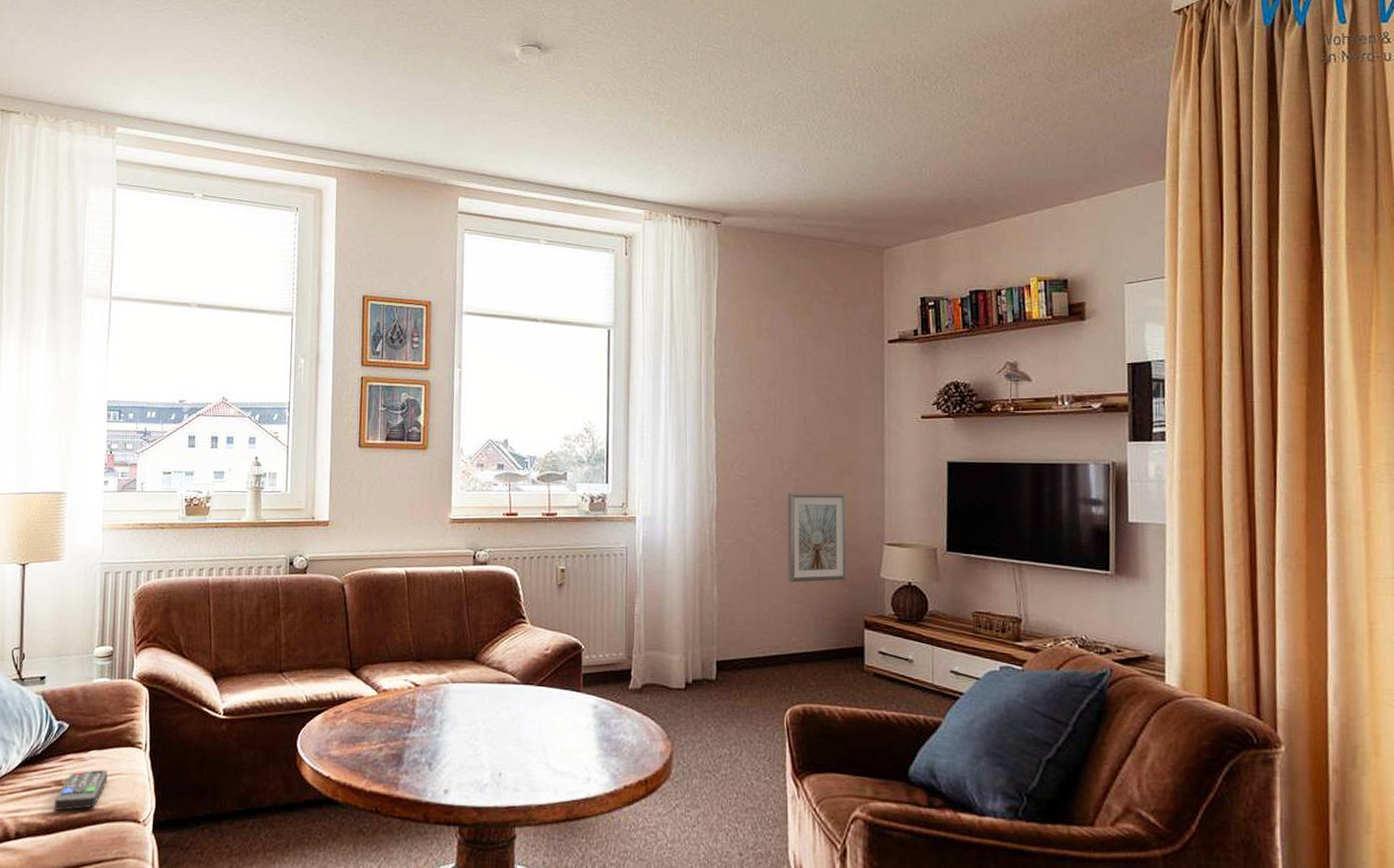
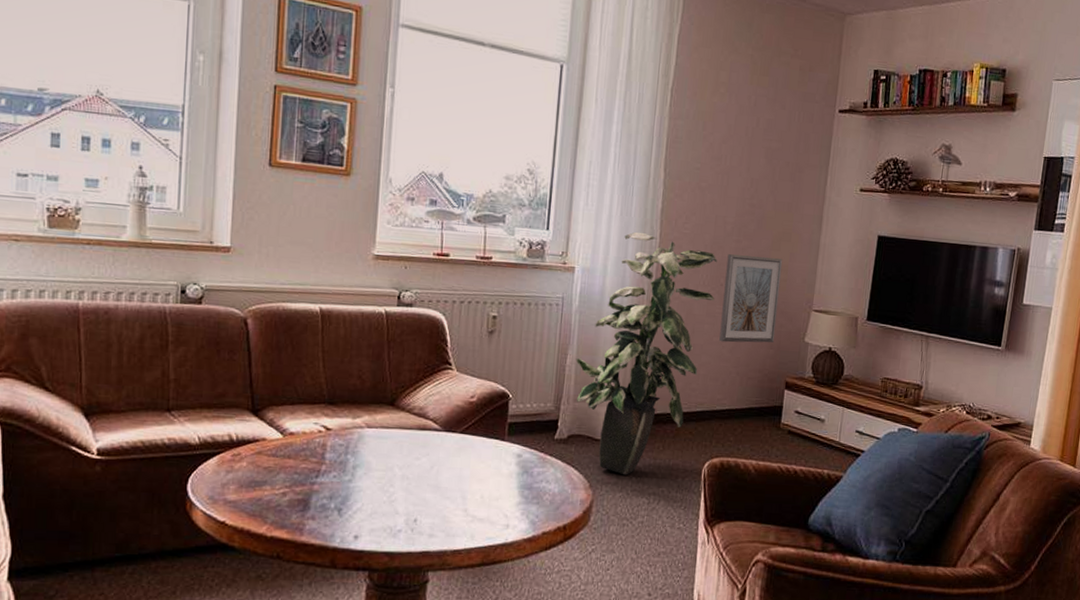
indoor plant: none [643,478,779,725] -> present [575,232,717,475]

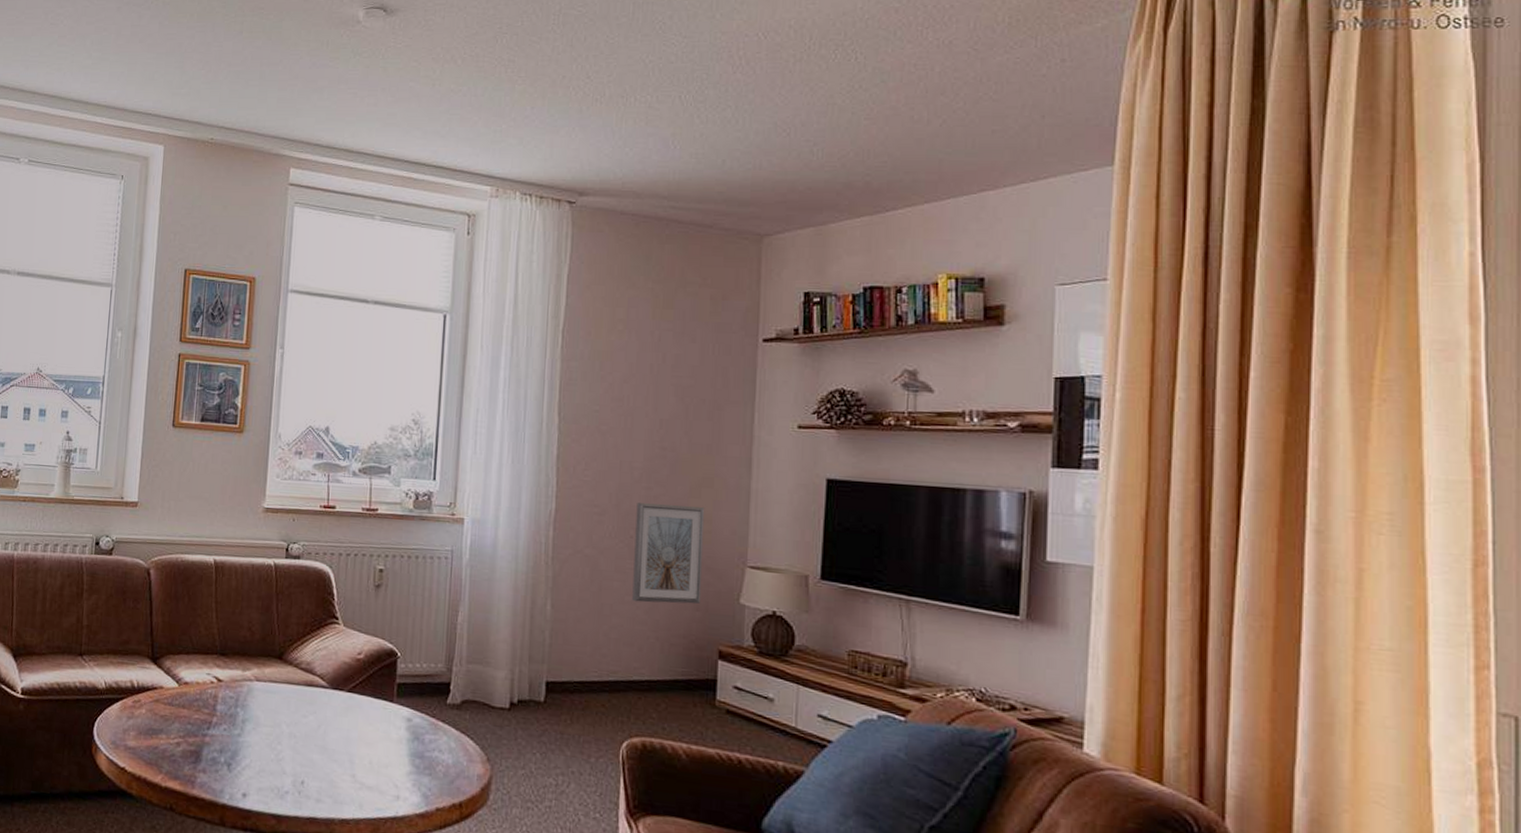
indoor plant: present [575,232,717,475] -> none [467,480,625,750]

